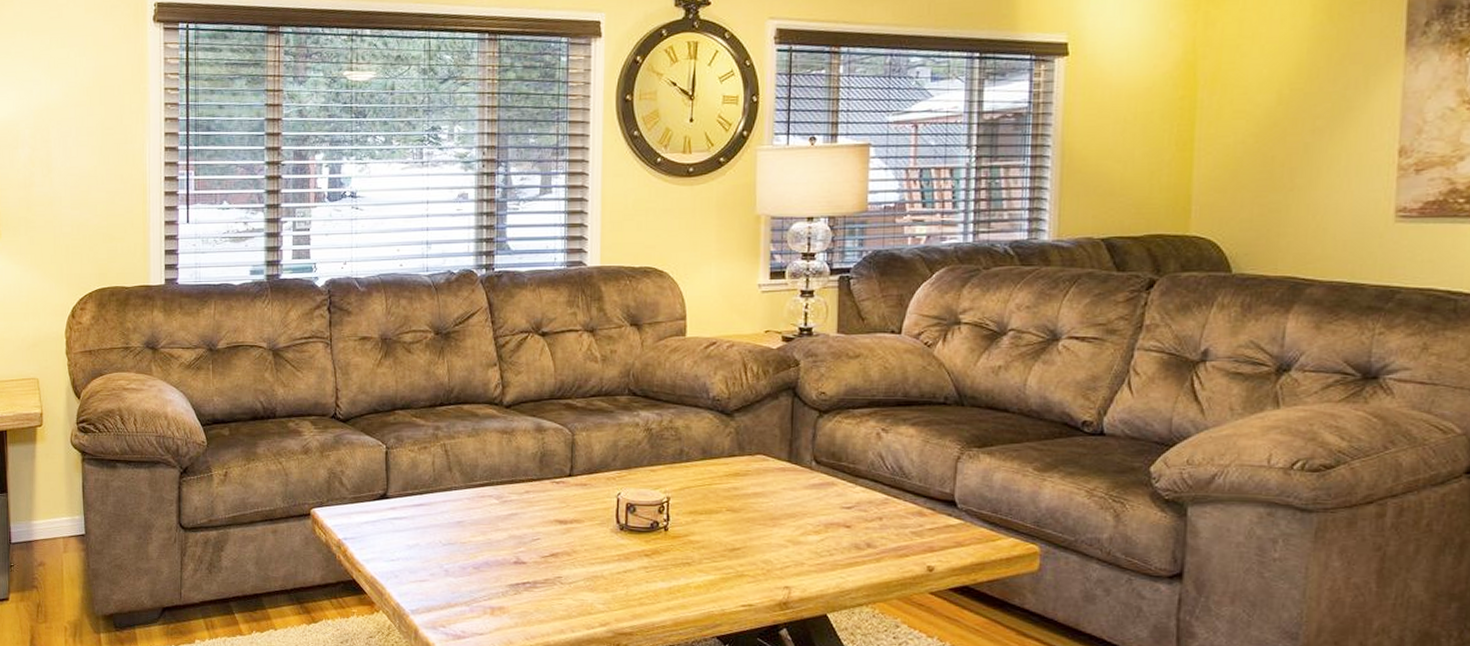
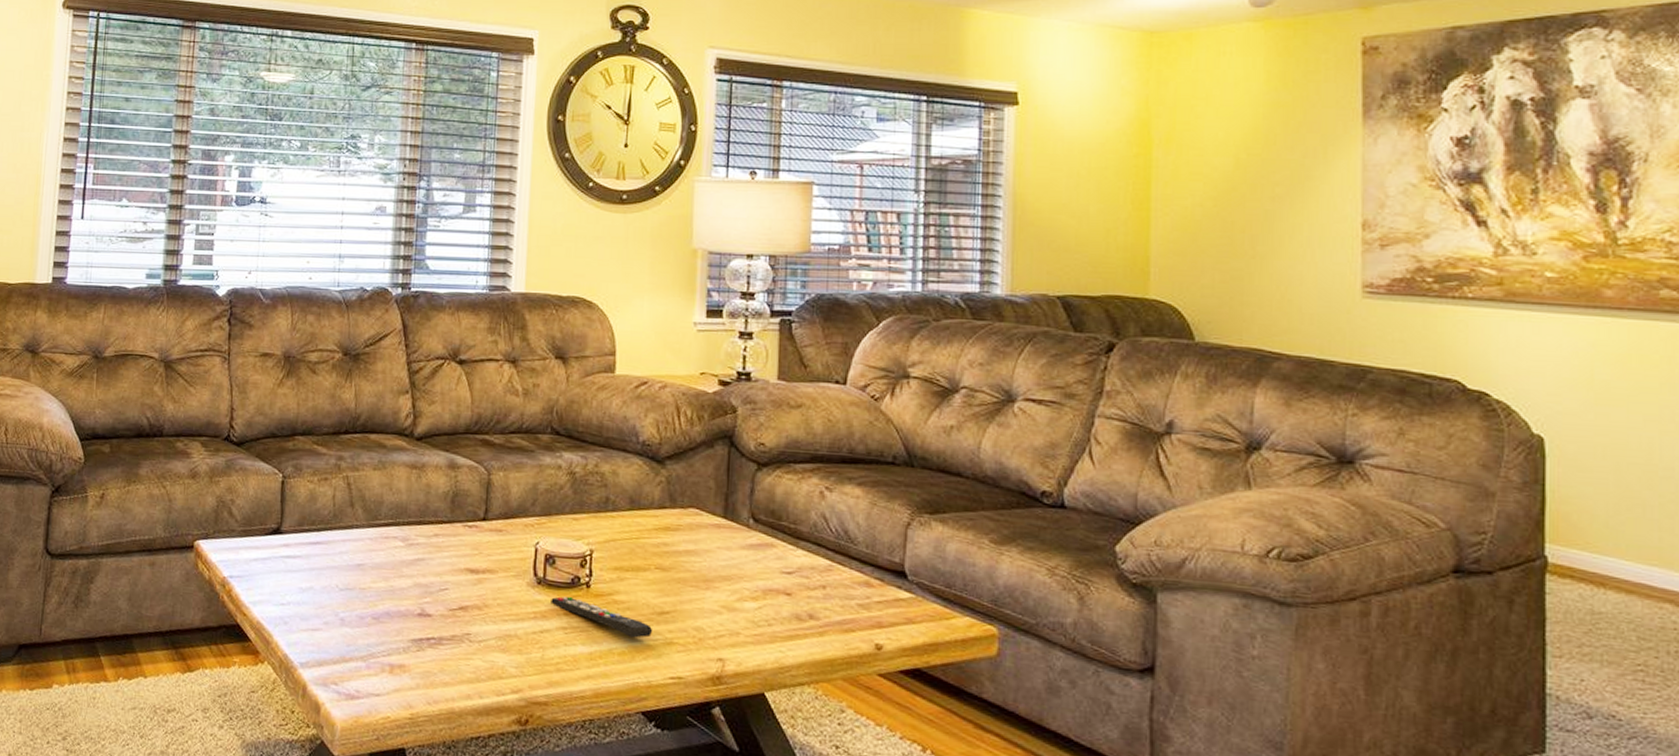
remote control: none [633,540,726,573] -> present [551,596,653,638]

